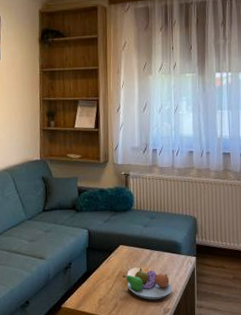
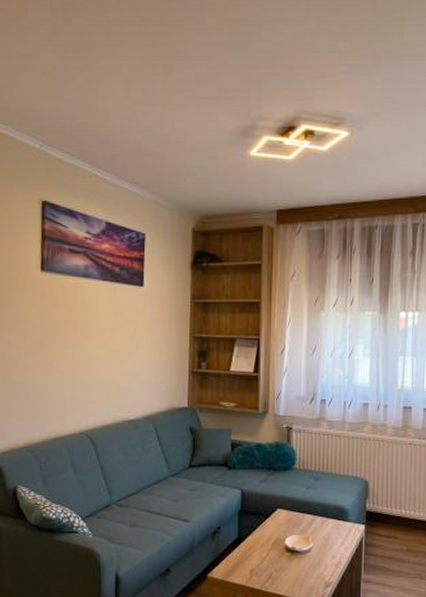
fruit bowl: present [122,267,173,300] -> none [279,535,337,572]

